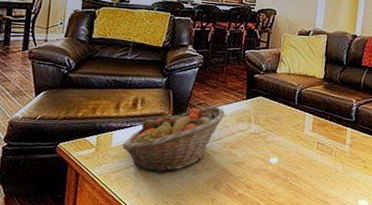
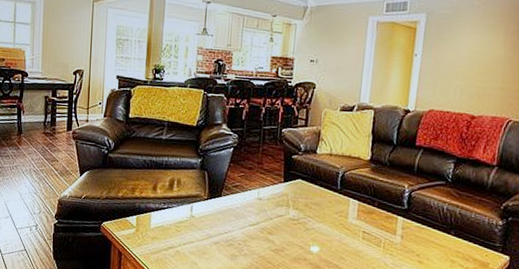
fruit basket: present [122,106,226,172] -> none [161,189,262,256]

